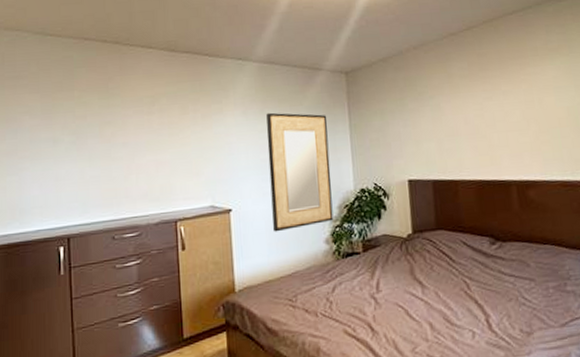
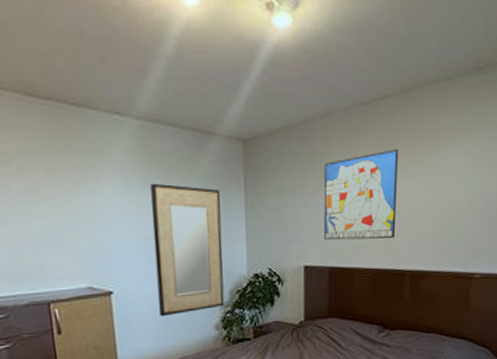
wall art: none [420,70,496,156] -> present [323,149,399,241]

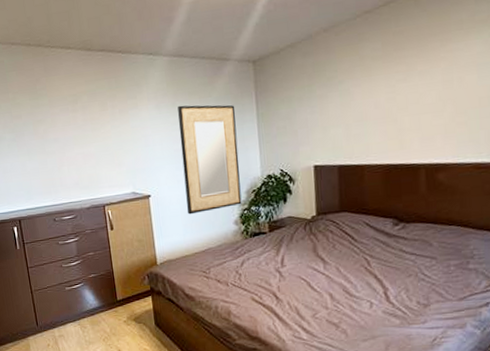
wall art: present [323,149,399,241] -> none [329,50,407,141]

